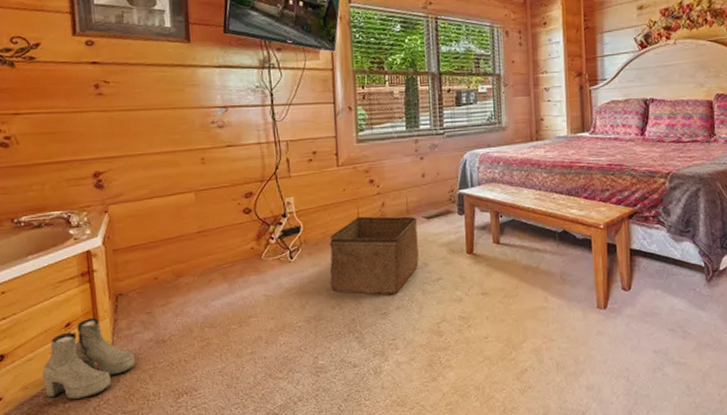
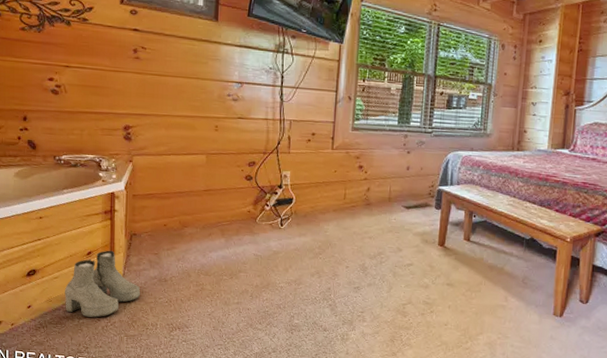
storage bin: present [329,216,419,295] -> none [312,197,398,273]

